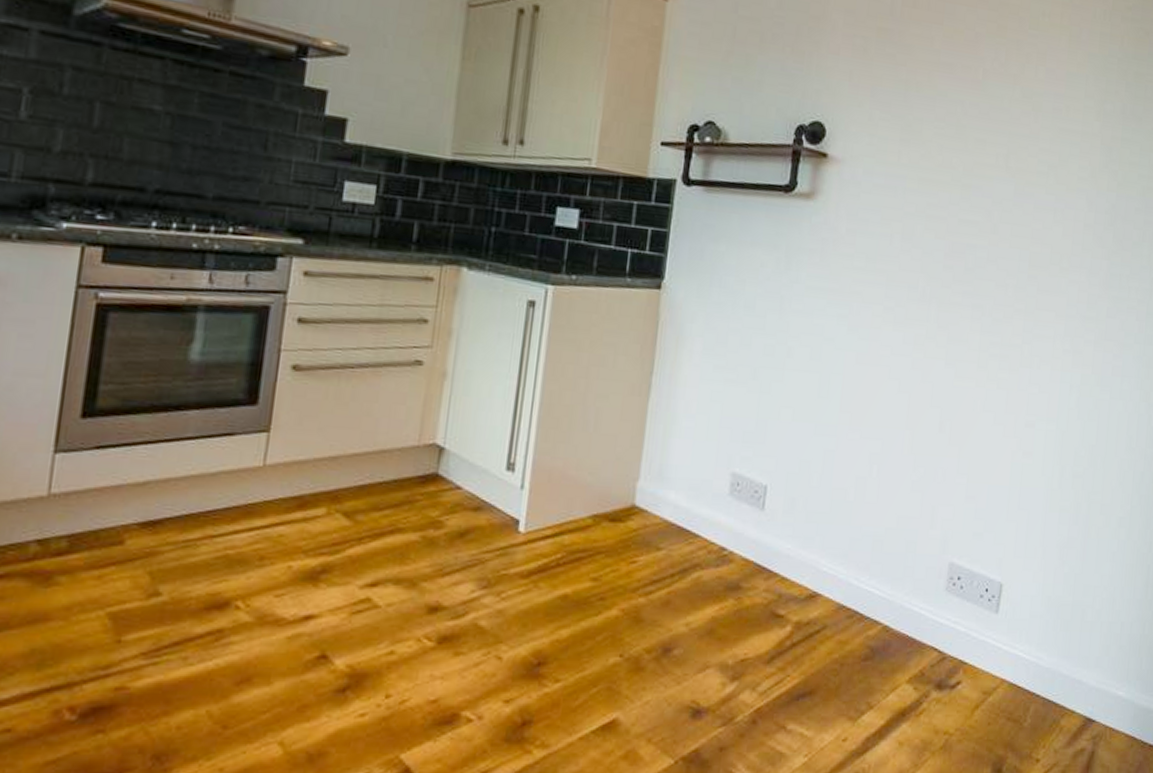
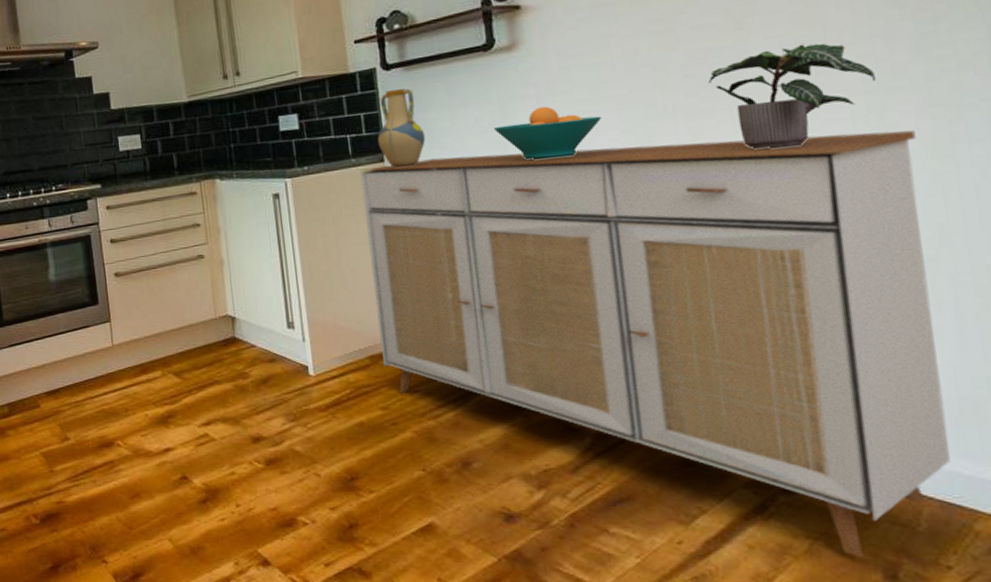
sideboard: none [606,292,1091,753] -> present [359,130,951,558]
vase: none [659,209,710,301] -> present [377,88,426,168]
fruit bowl: none [776,265,871,324] -> present [494,106,601,160]
potted plant: none [961,258,1076,354] -> present [707,43,875,149]

